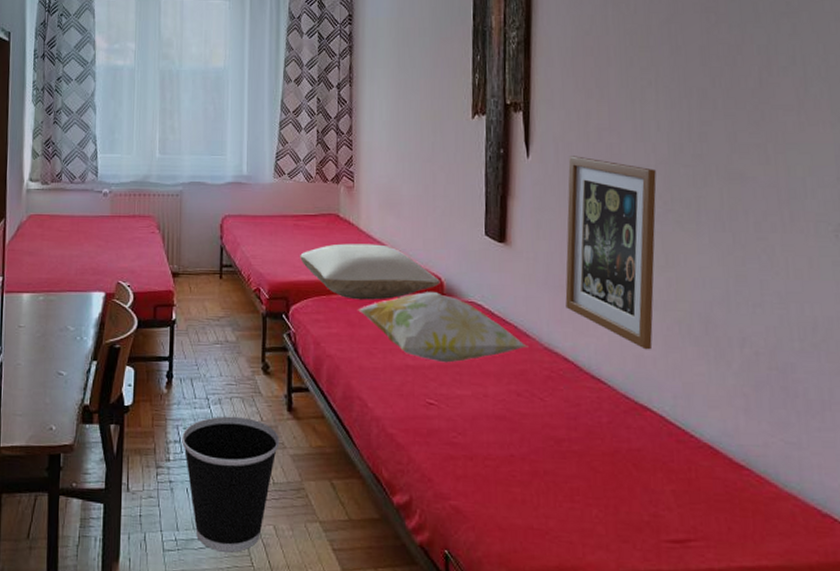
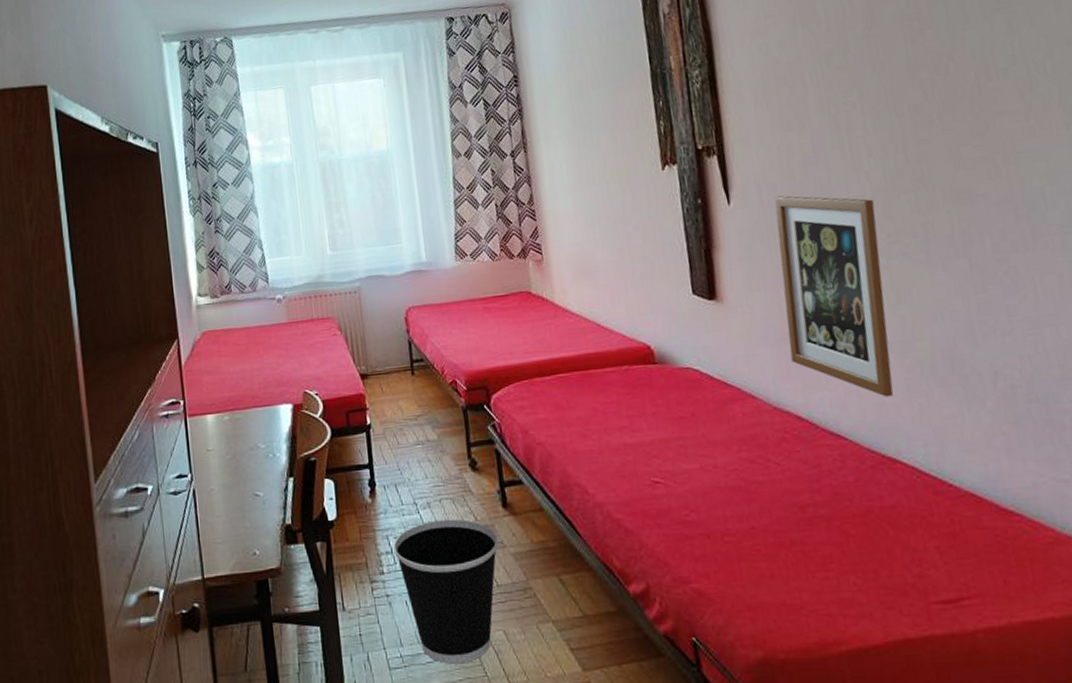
pillow: present [300,243,440,300] -> none [494,317,650,381]
decorative pillow: present [358,292,528,363] -> none [565,362,756,437]

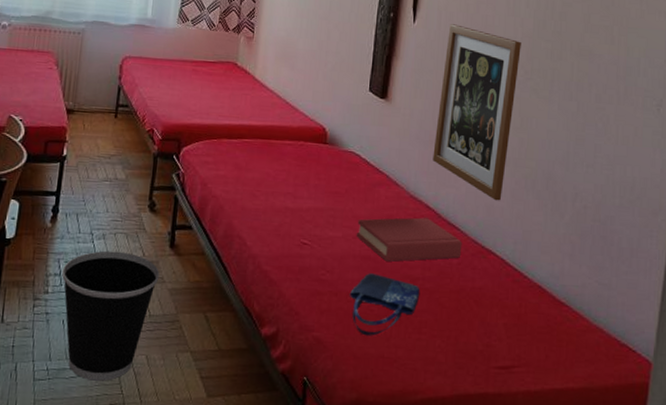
hardback book: none [715,431,857,489] -> present [356,217,462,262]
shopping bag: none [724,506,815,581] -> present [349,273,420,336]

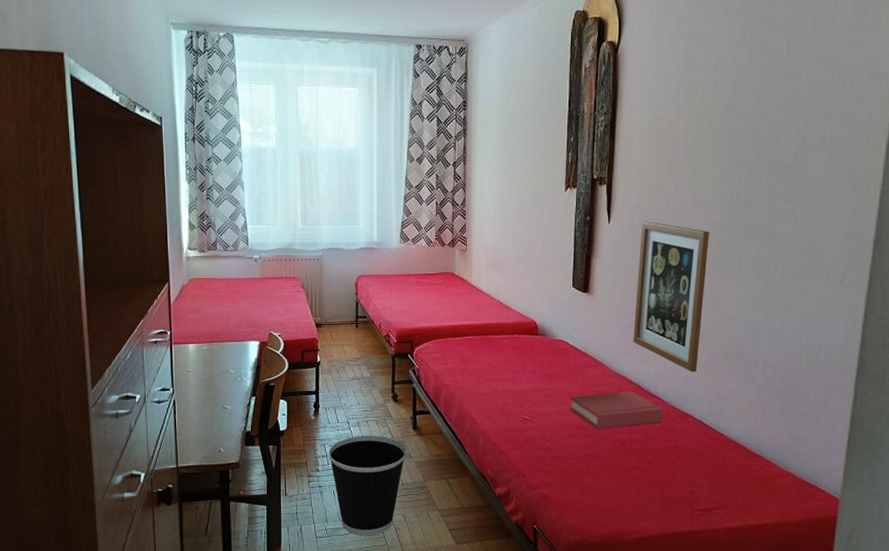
shopping bag: present [349,273,420,336] -> none [567,440,629,490]

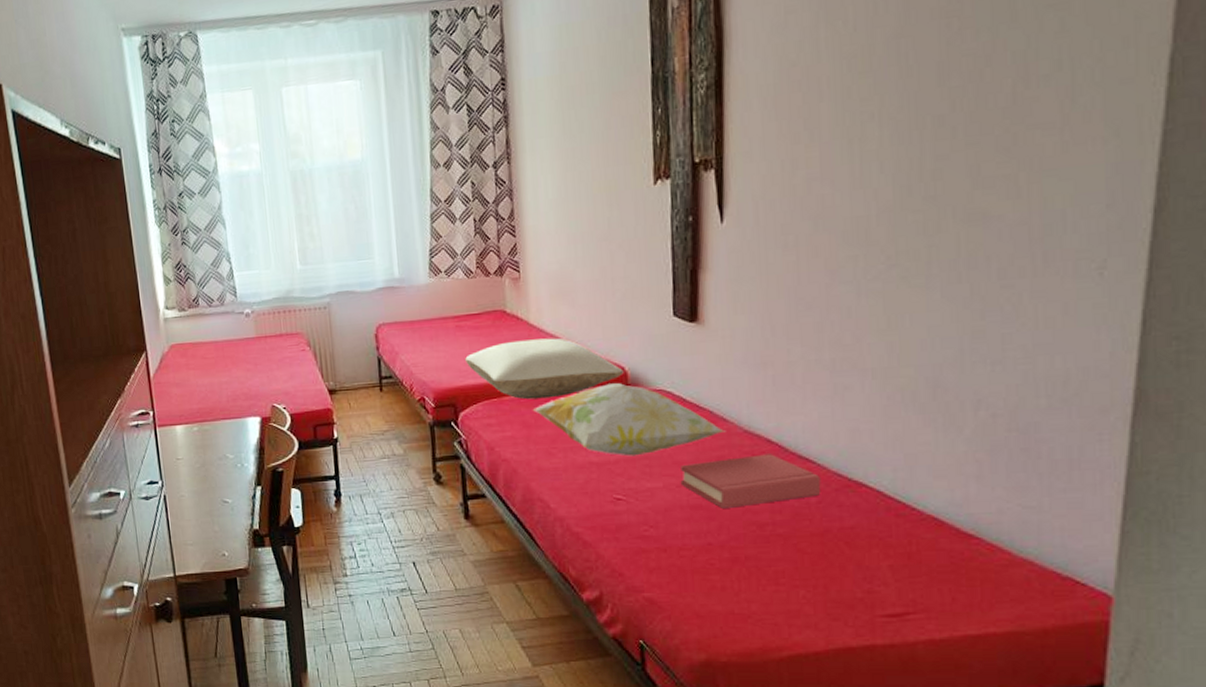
wastebasket: present [328,435,407,536] -> none [357,528,459,657]
pillow: none [422,296,536,341] -> present [465,338,624,400]
decorative pillow: none [470,333,603,388] -> present [533,383,726,456]
wall art: present [633,221,709,372] -> none [767,214,878,423]

